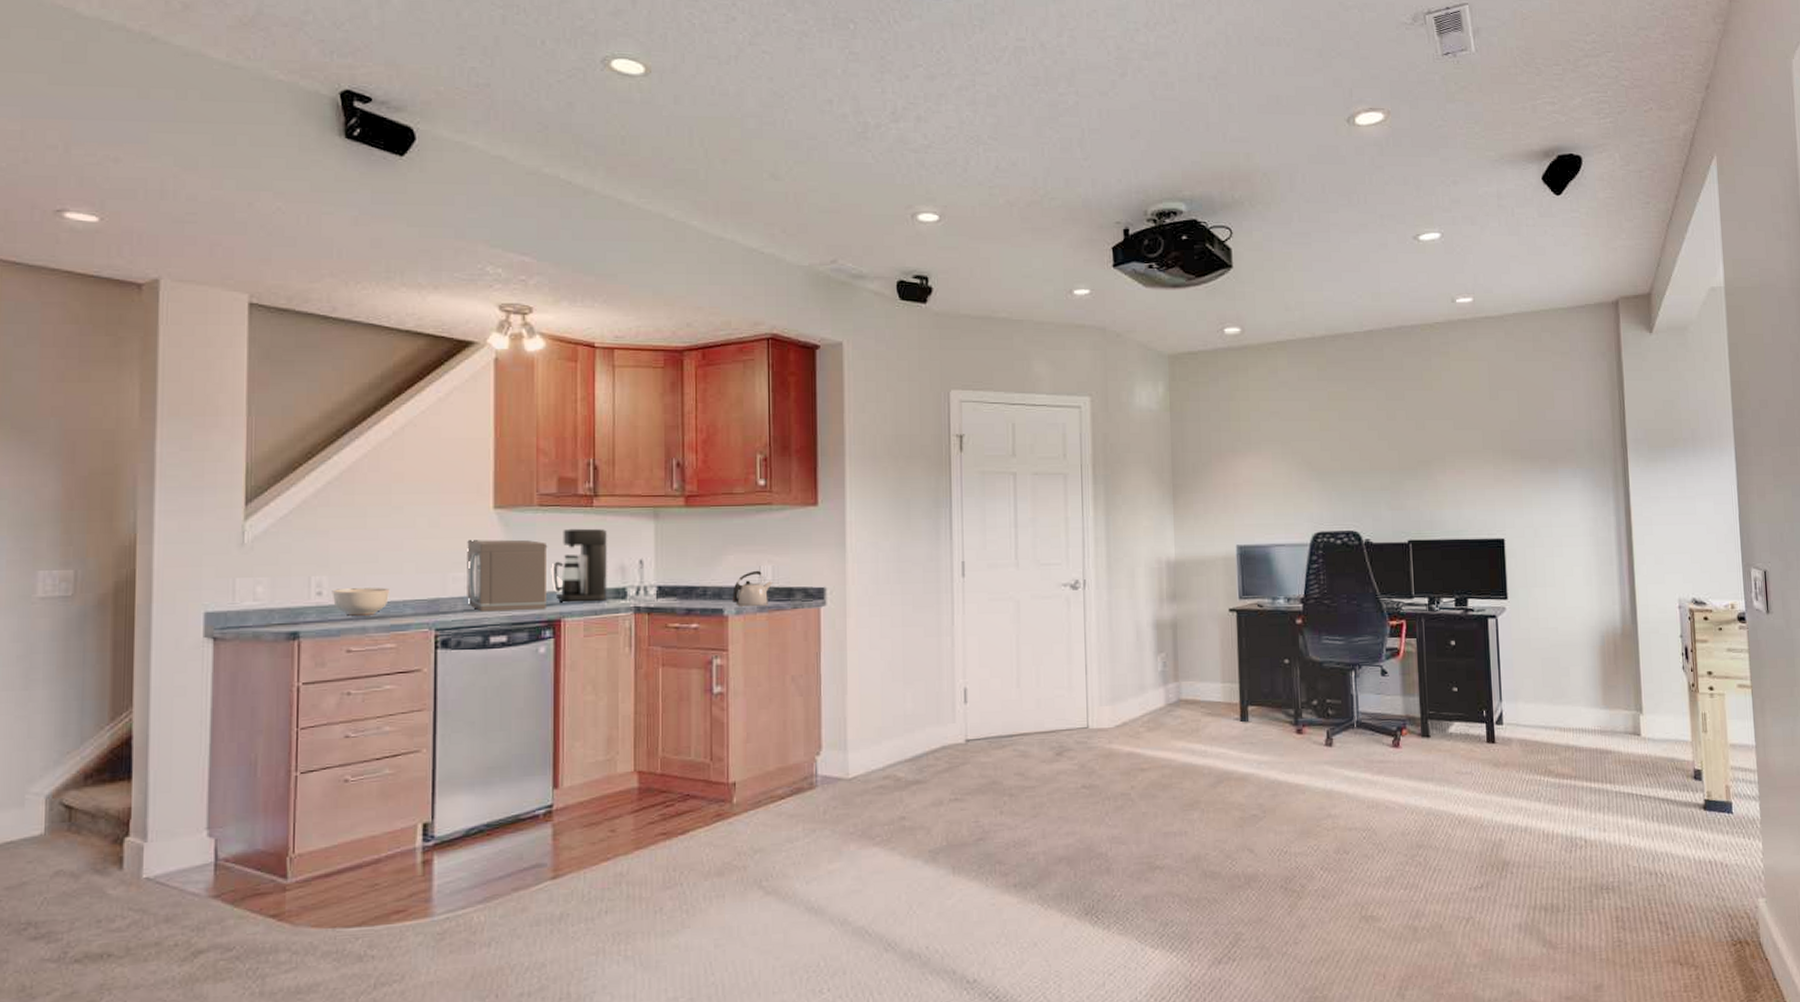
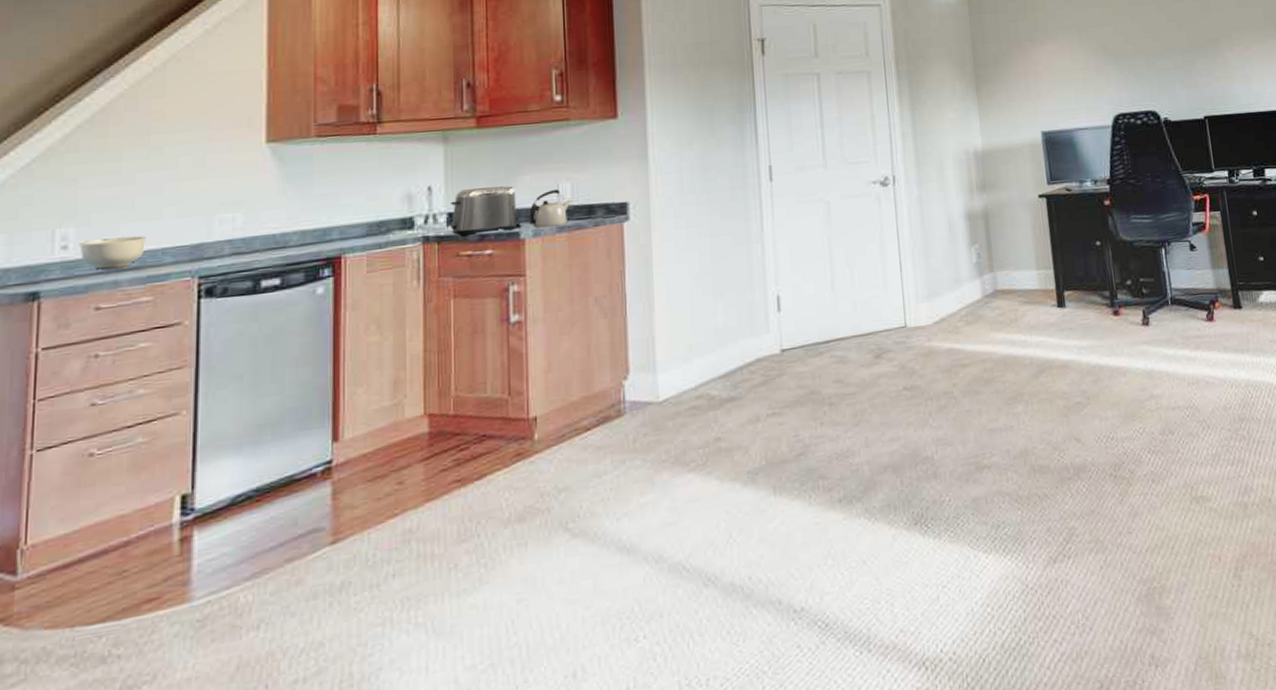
microwave: present [467,539,546,612] -> none [235,173,325,255]
coffee maker: present [554,528,607,603] -> none [333,157,392,238]
toaster: none [659,564,725,610] -> present [449,186,522,237]

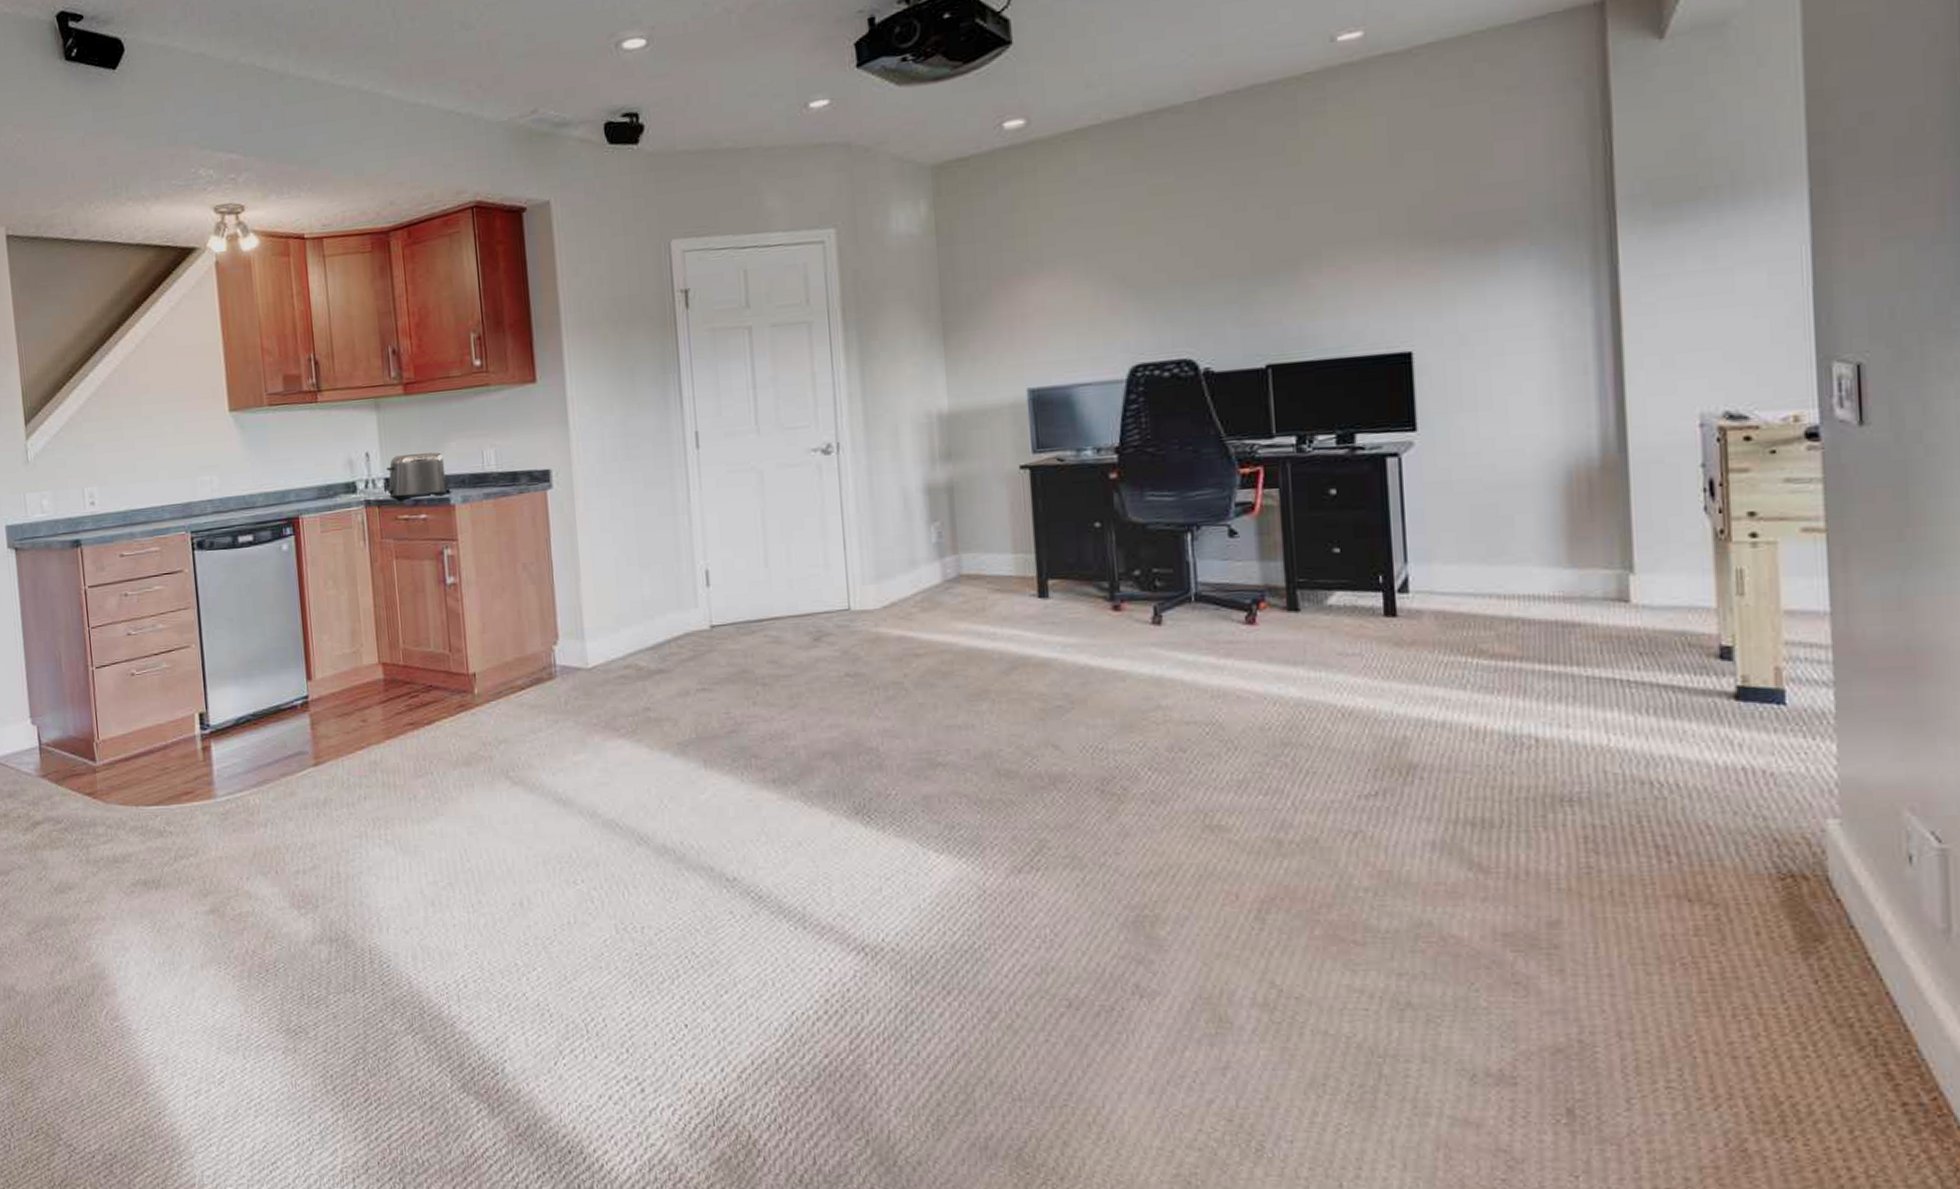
bowl: present [79,236,146,270] -> none [102,495,149,523]
kettle: present [529,189,573,230] -> none [457,455,497,496]

